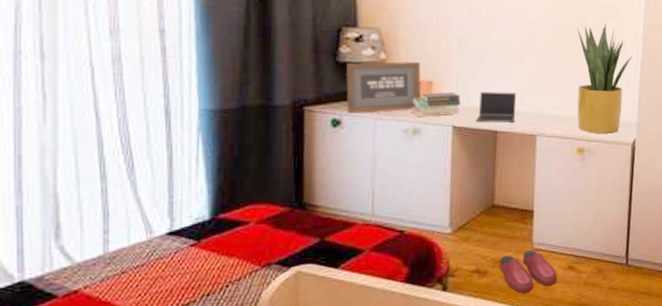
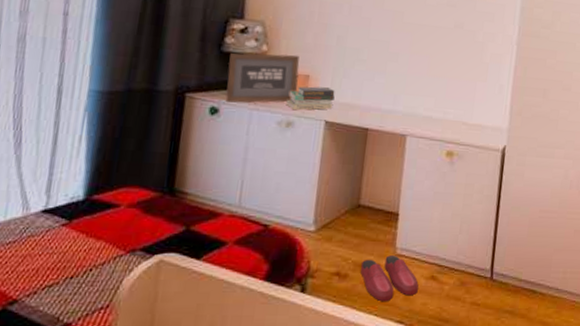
laptop computer: present [476,91,516,123] -> none [348,88,389,121]
planter: present [577,22,633,133] -> none [448,26,506,138]

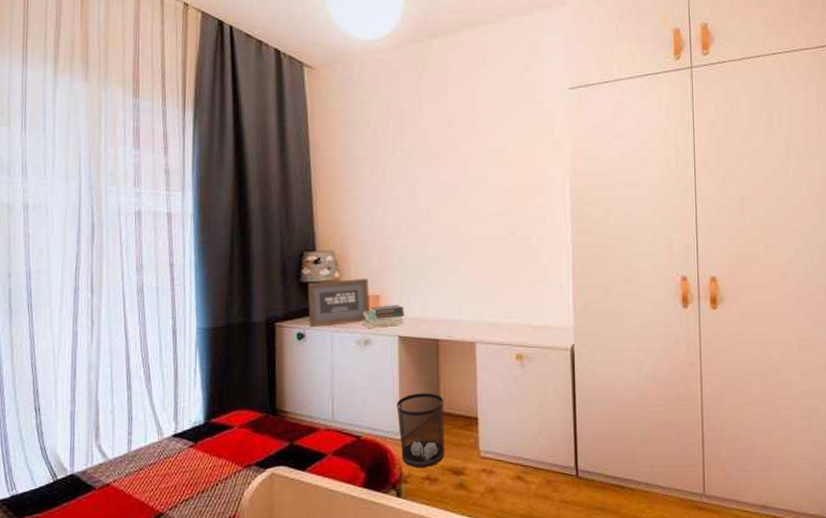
waste bin: none [312,183,366,262] -> present [397,393,444,467]
slippers: present [360,255,419,302] -> none [449,458,506,503]

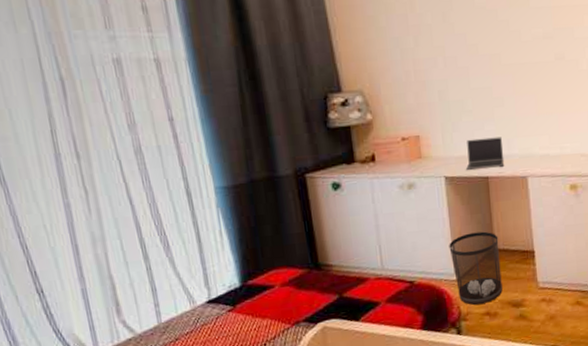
picture frame: present [308,278,370,327] -> none [337,117,411,176]
books: present [362,305,404,329] -> none [403,144,449,172]
laptop computer: none [419,302,455,331] -> present [466,137,505,170]

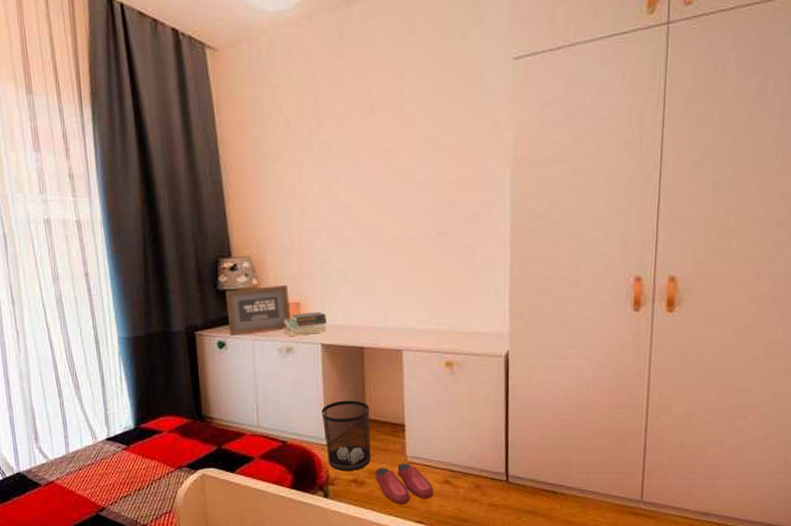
picture frame: none [337,117,411,176] -> present [226,284,291,336]
books: none [403,144,449,172] -> present [283,312,327,337]
laptop computer: present [466,137,505,170] -> none [343,308,380,339]
slippers: none [508,289,566,332] -> present [376,463,433,505]

